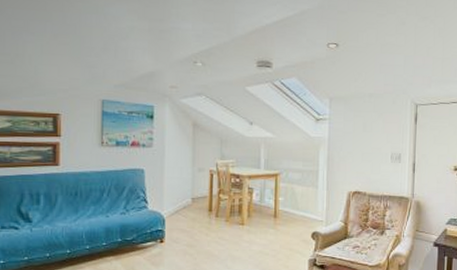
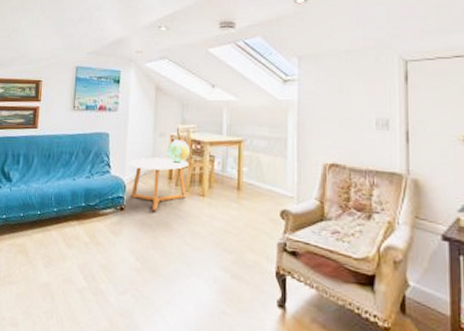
coffee table: none [167,191,228,241] -> present [129,157,189,212]
decorative globe: none [206,174,230,196] -> present [167,140,191,163]

